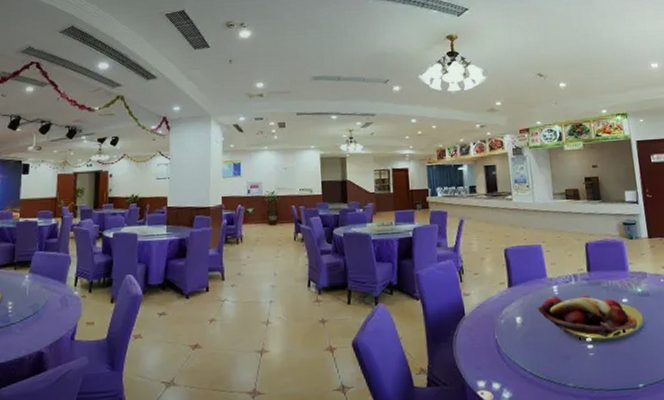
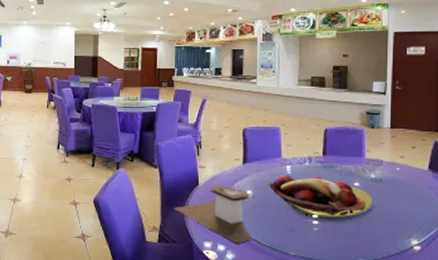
architectural model: none [441,314,528,380] -> present [173,186,252,244]

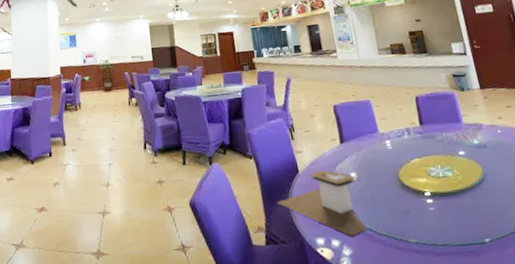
fruit basket: present [268,174,366,216] -> none [371,149,478,192]

